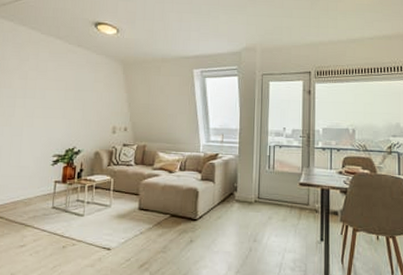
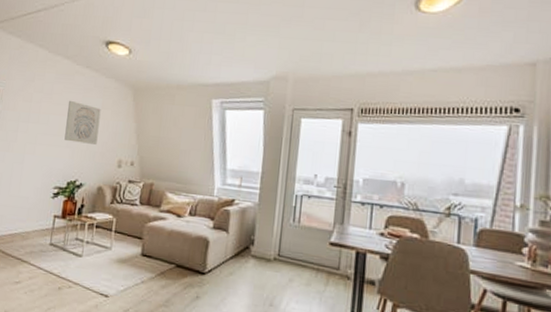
wall art: none [61,76,94,114] -> present [64,100,101,145]

